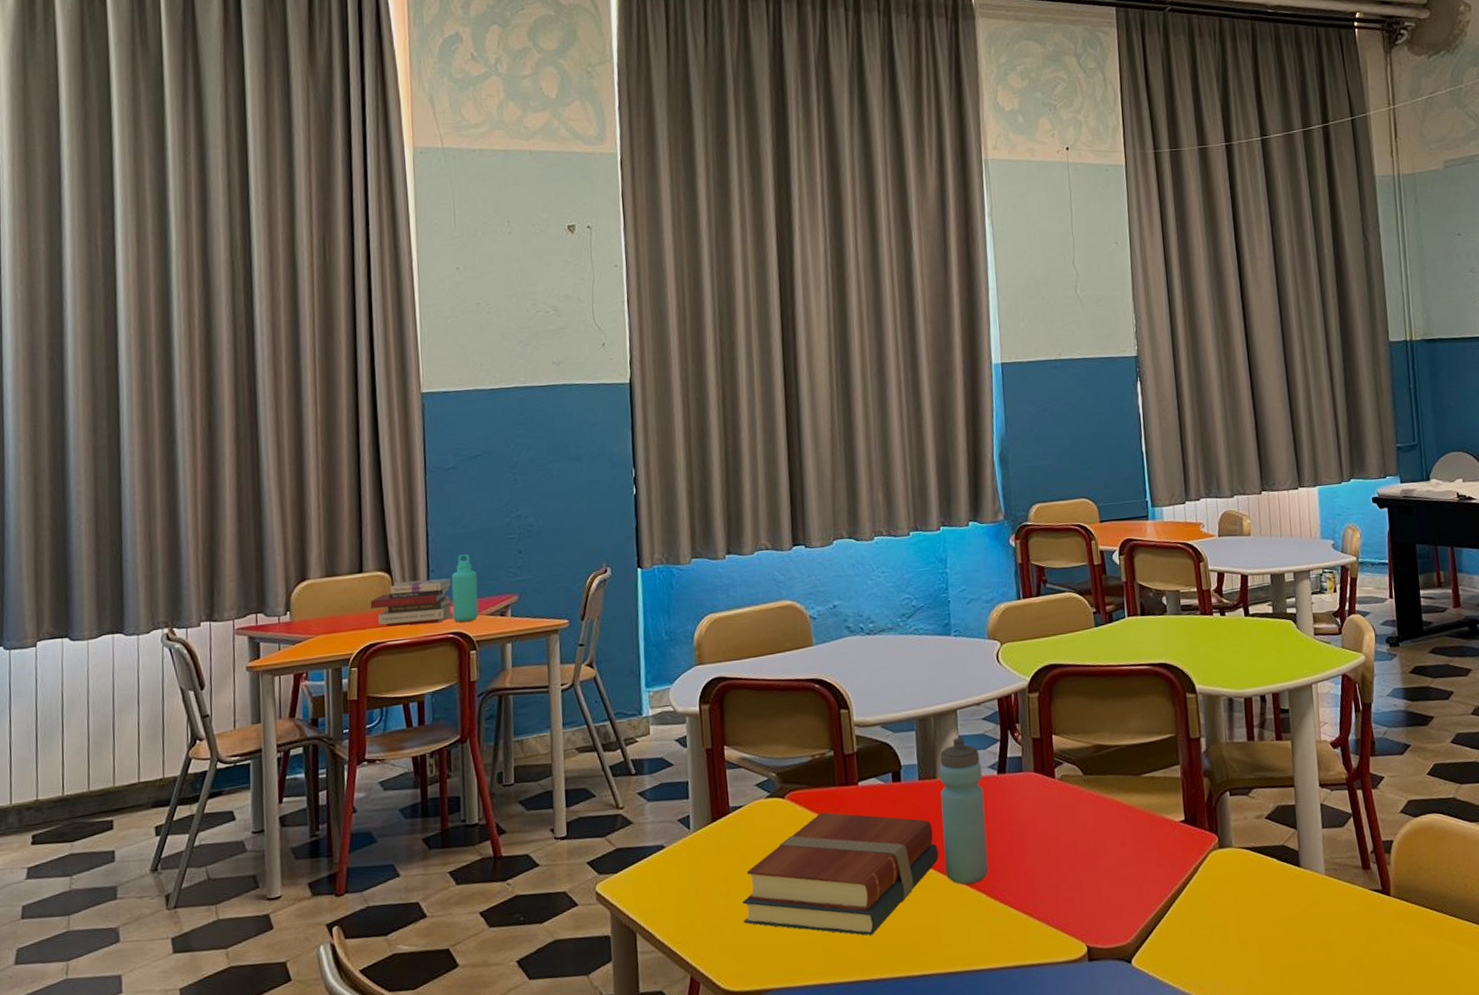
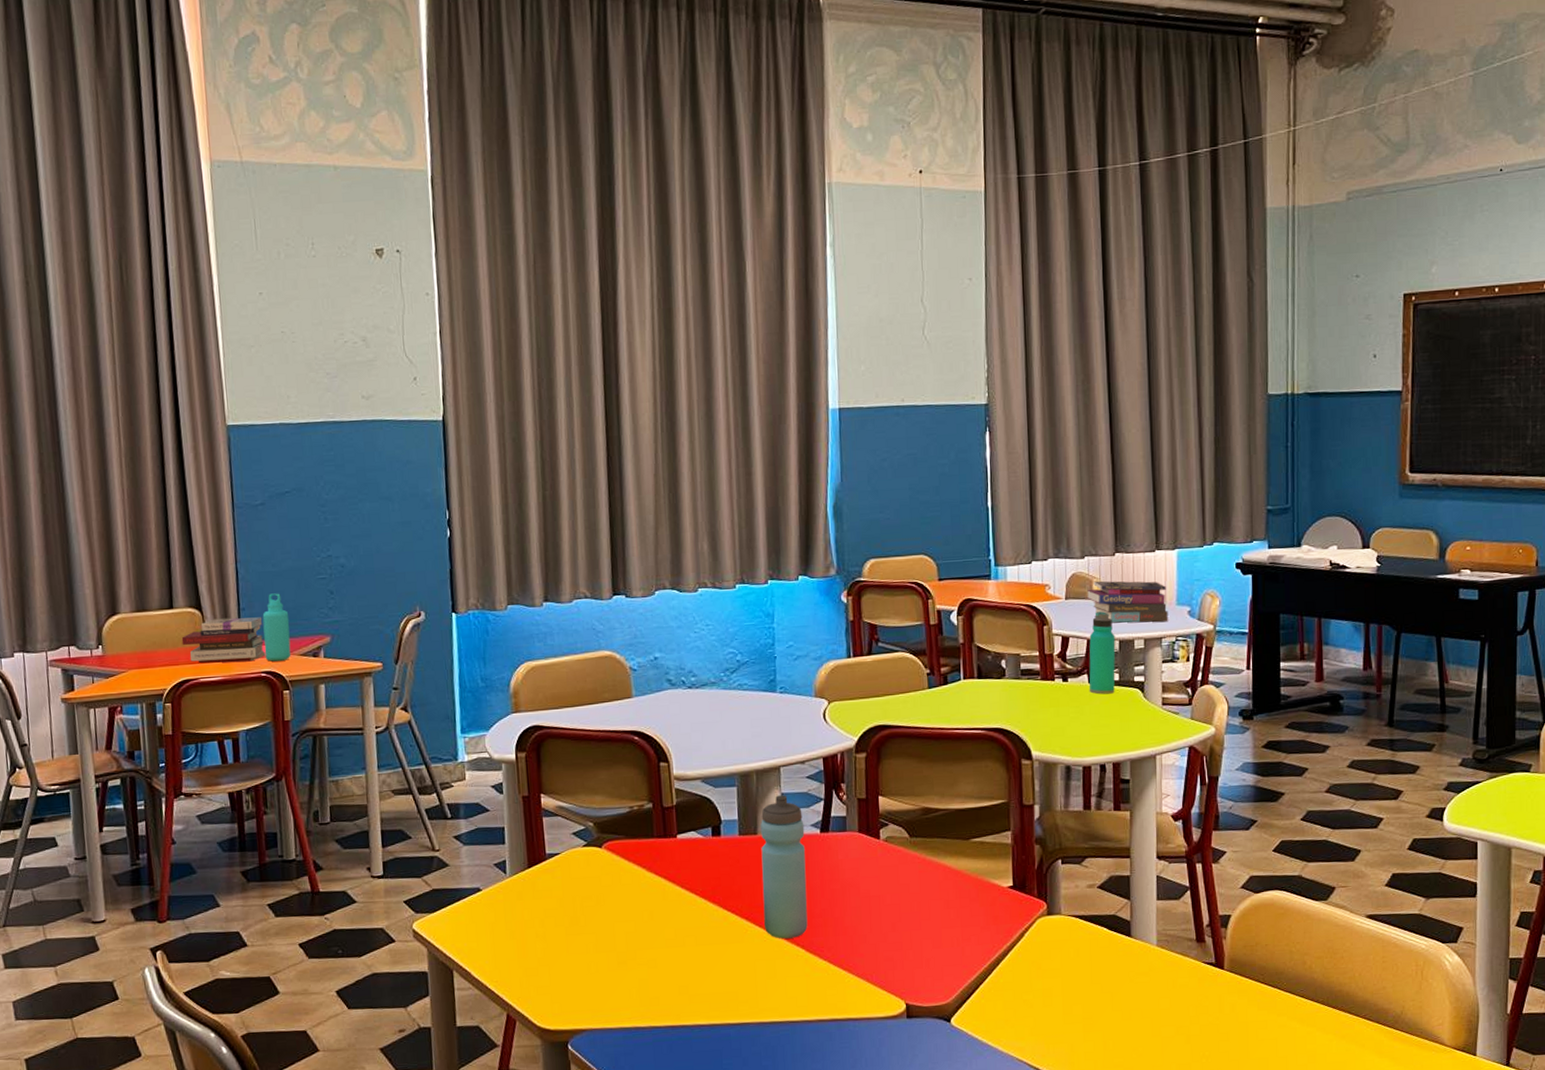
books: present [743,811,939,936] -> none [559,862,758,983]
books: none [1238,517,1315,558] -> present [1086,580,1168,623]
water bottle: none [1242,547,1270,627] -> present [1089,611,1116,695]

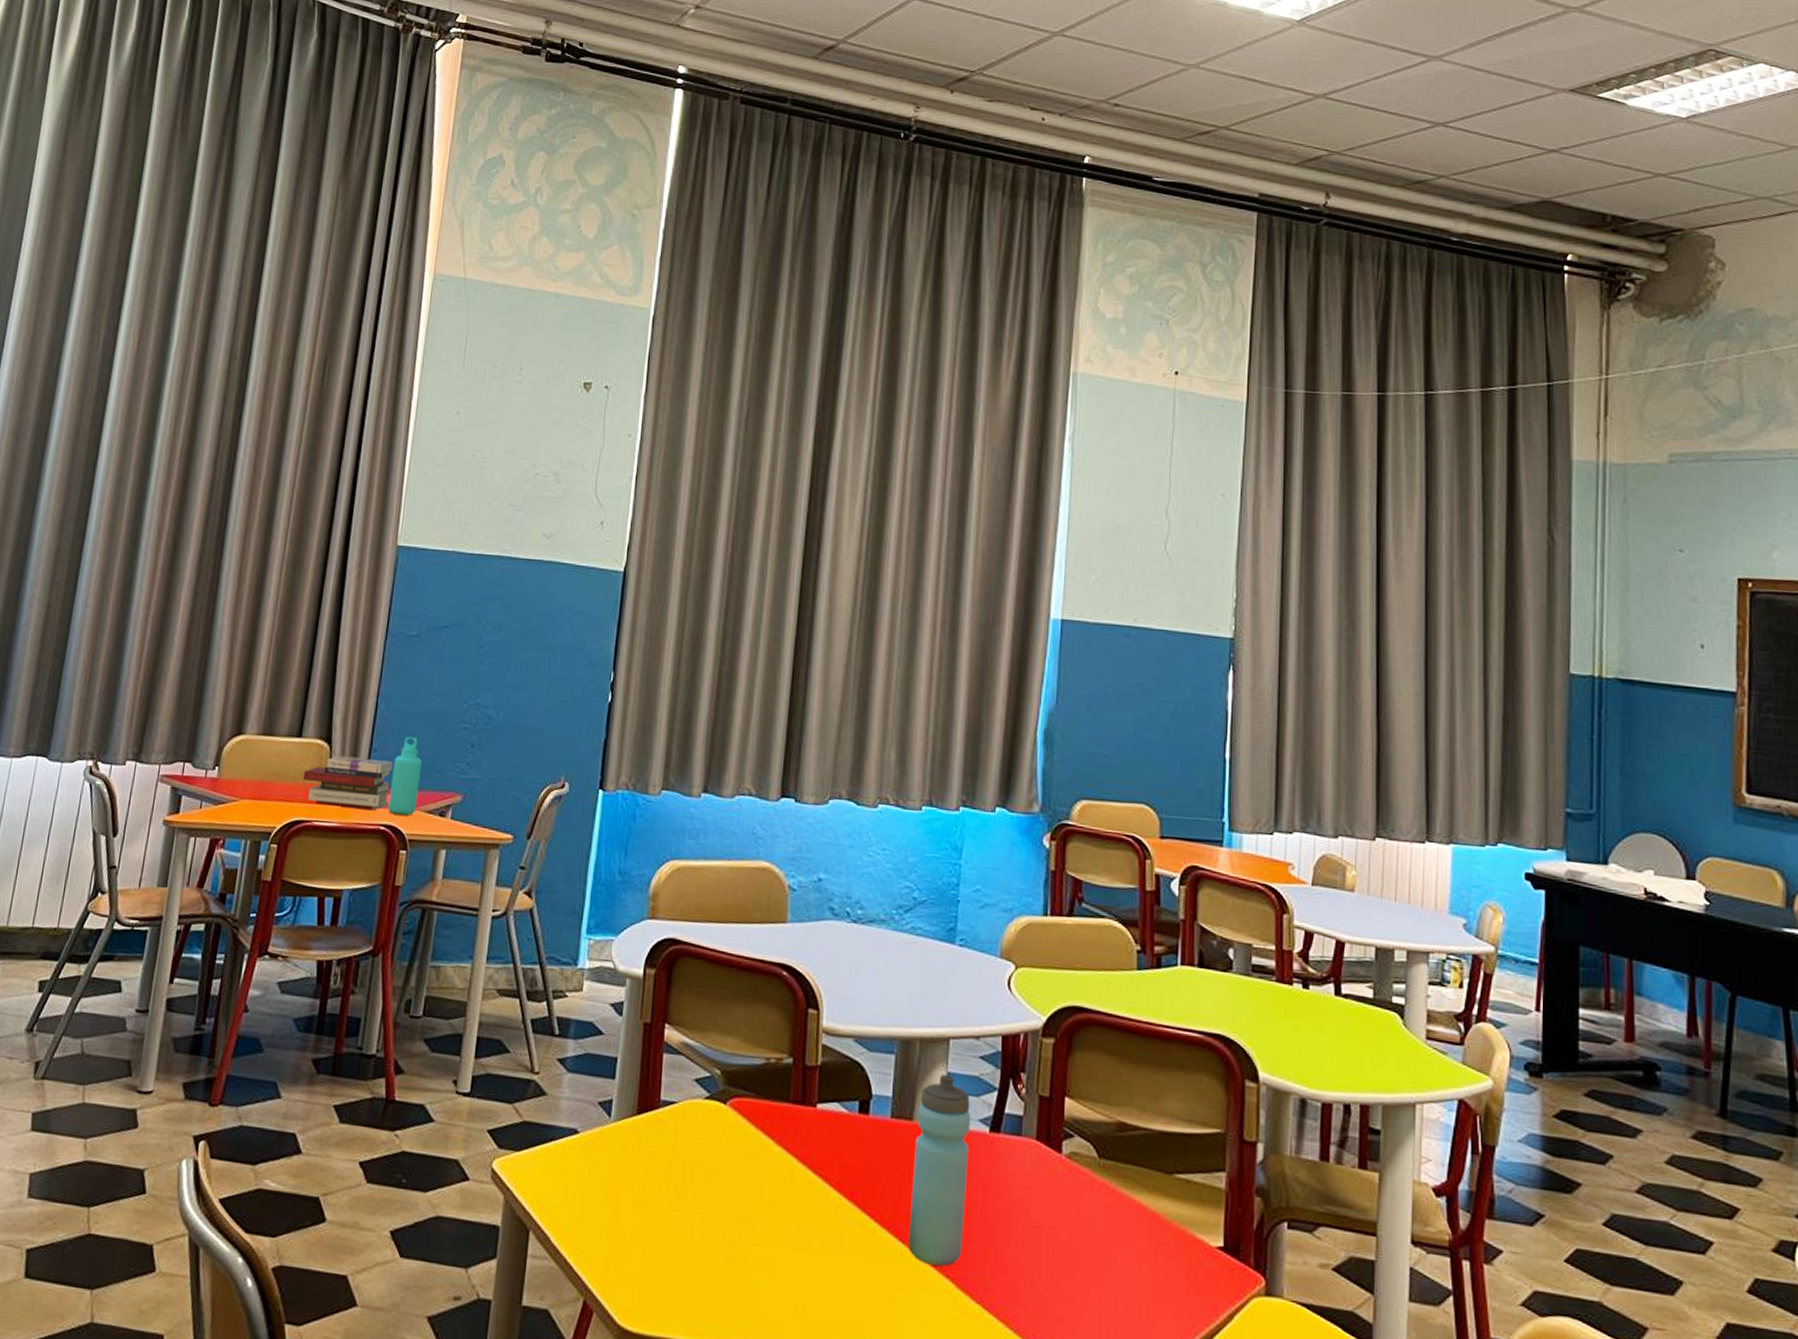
books: present [1086,580,1168,623] -> none [1338,868,1438,934]
water bottle: present [1089,611,1116,695] -> none [1334,907,1371,1014]

